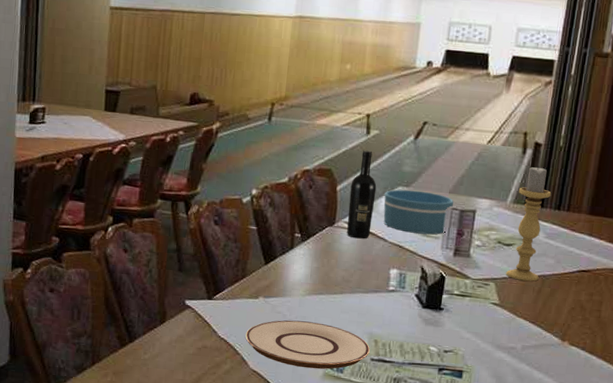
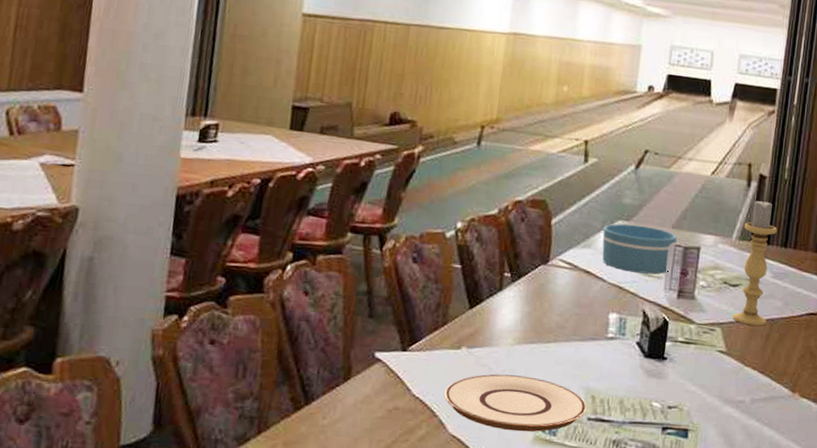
wine bottle: present [347,150,377,239] -> none [562,179,595,279]

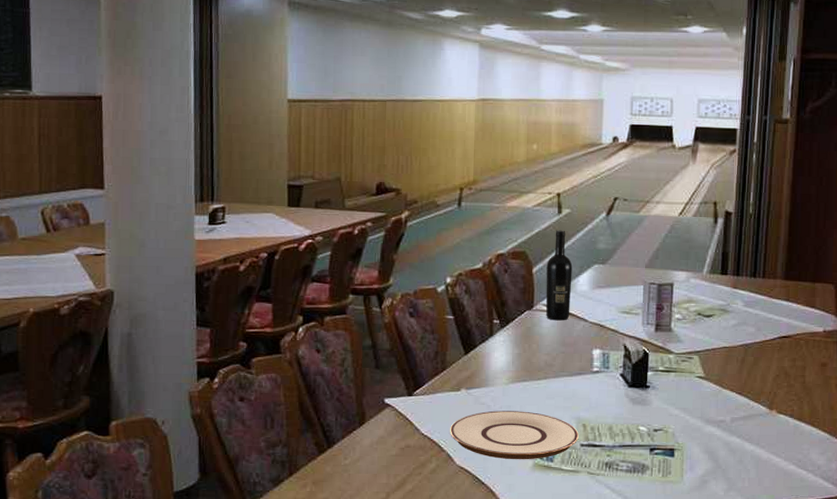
wine bottle: none [562,179,595,279] -> present [545,230,573,321]
bowl: present [602,223,678,274] -> none [581,267,651,311]
candle holder: present [732,199,778,326] -> none [708,234,746,351]

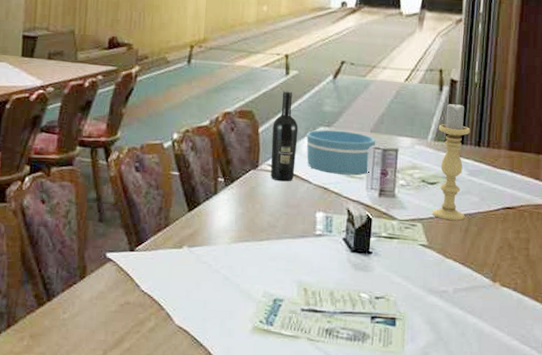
plate: present [450,410,579,460] -> none [170,270,300,323]
bowl: none [581,267,651,311] -> present [306,129,376,175]
candle holder: none [708,234,746,351] -> present [432,102,471,221]

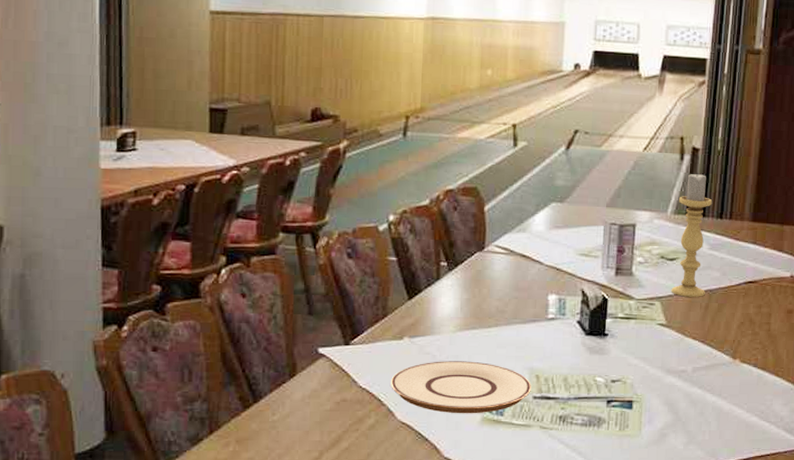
plate: none [170,270,300,323] -> present [391,361,531,414]
wine bottle: present [270,91,298,182] -> none [498,164,528,264]
bowl: present [306,129,376,175] -> none [537,205,613,254]

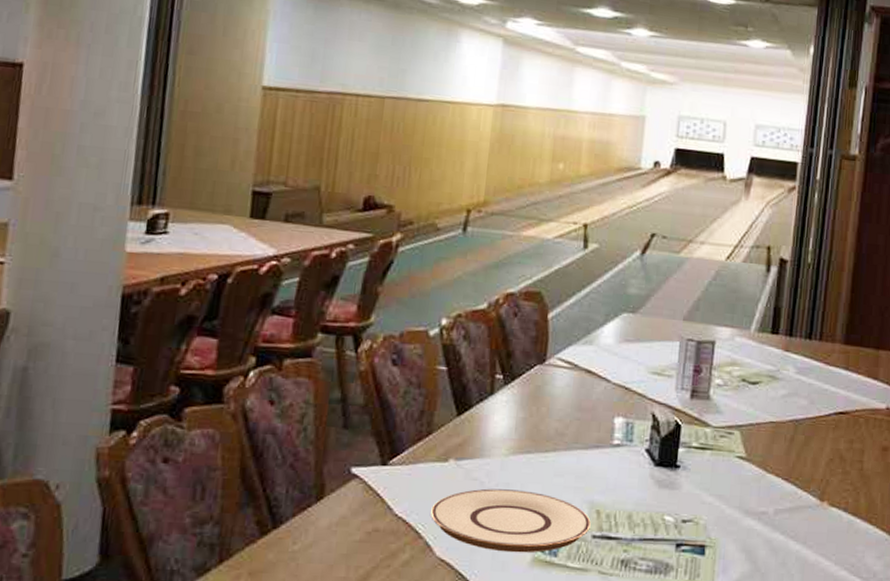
candle holder: present [671,172,713,297] -> none [752,286,801,428]

